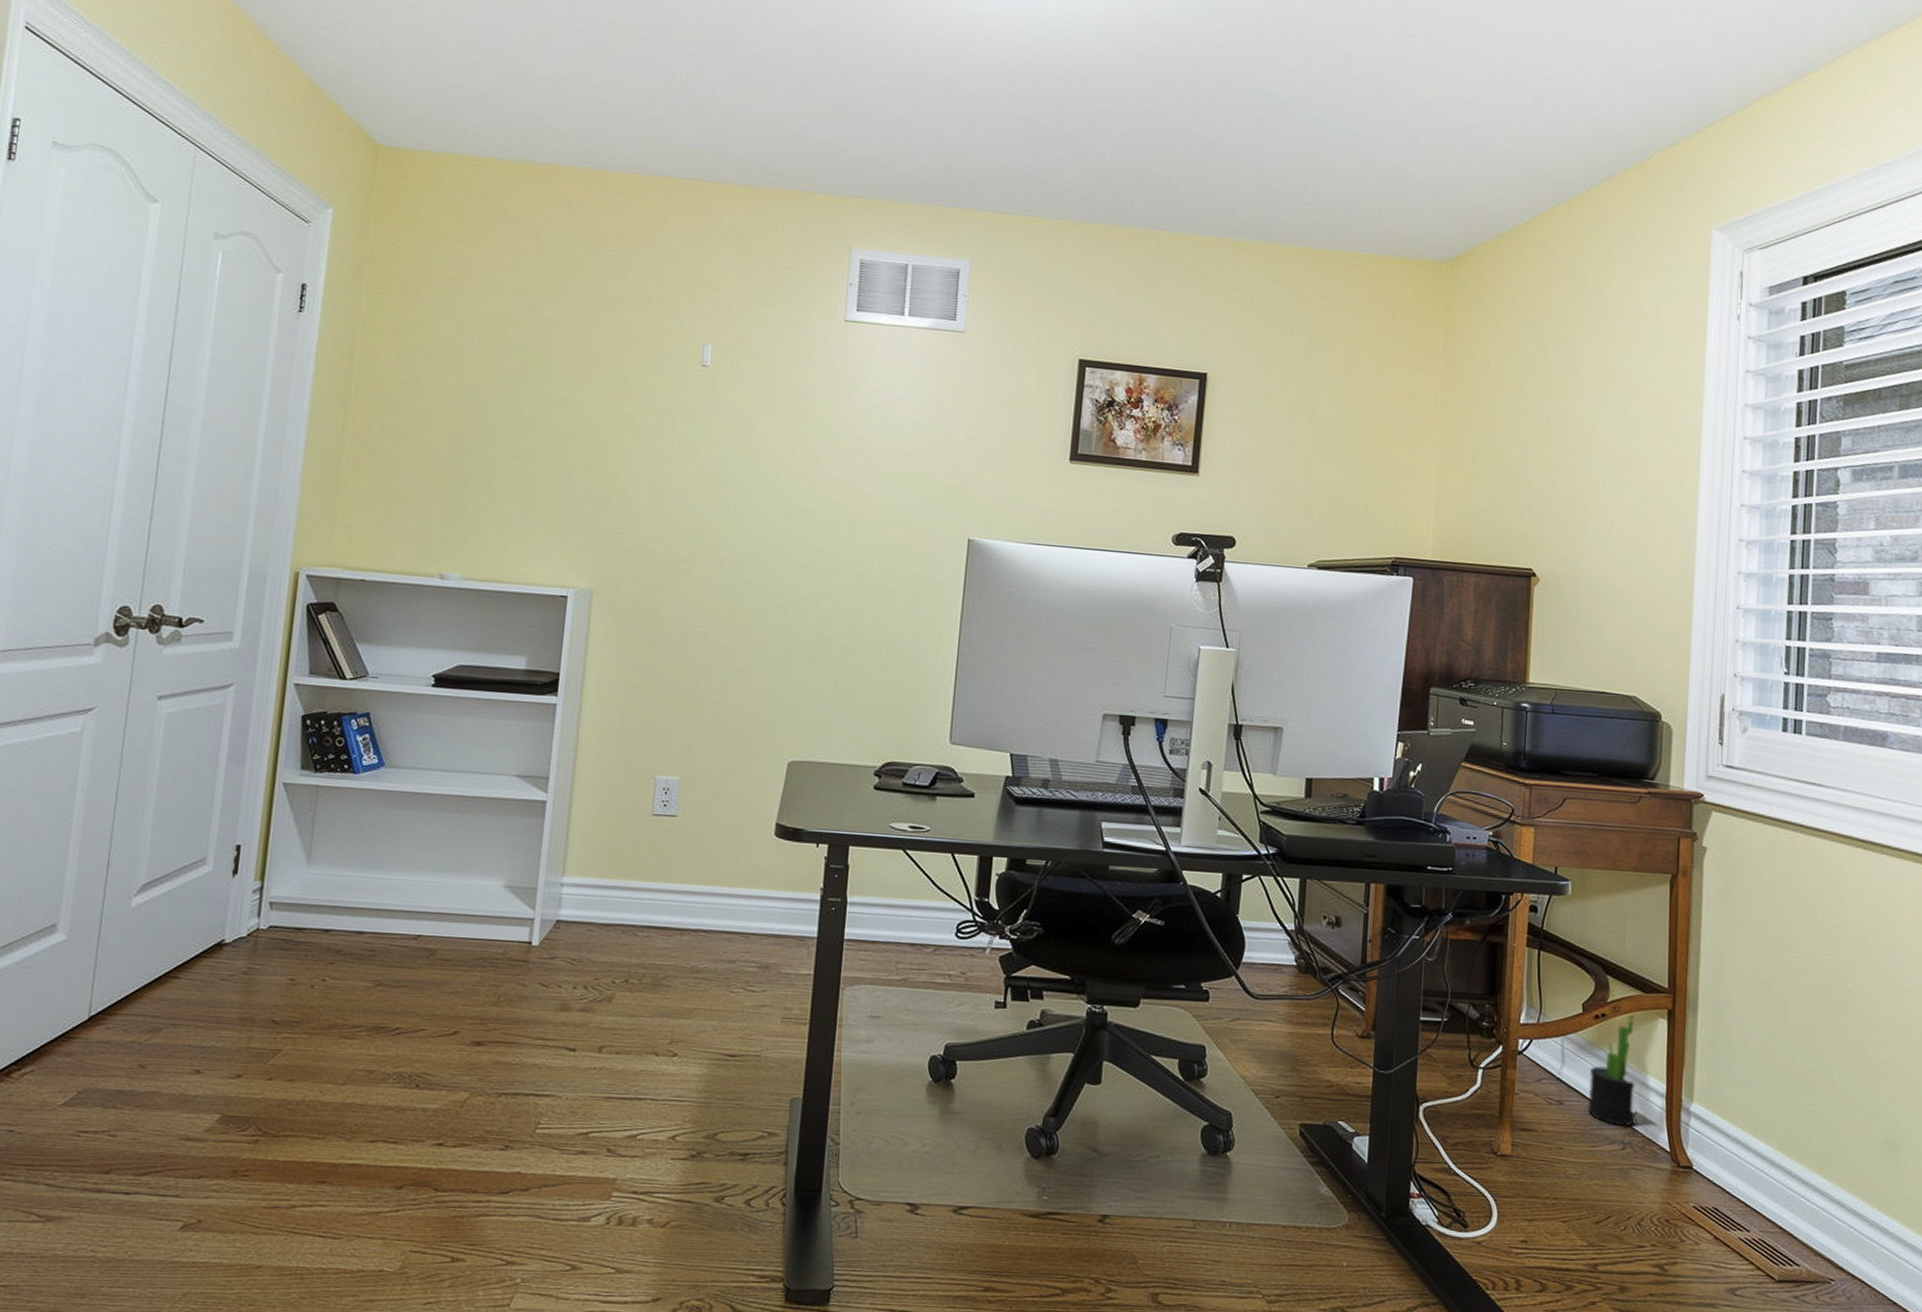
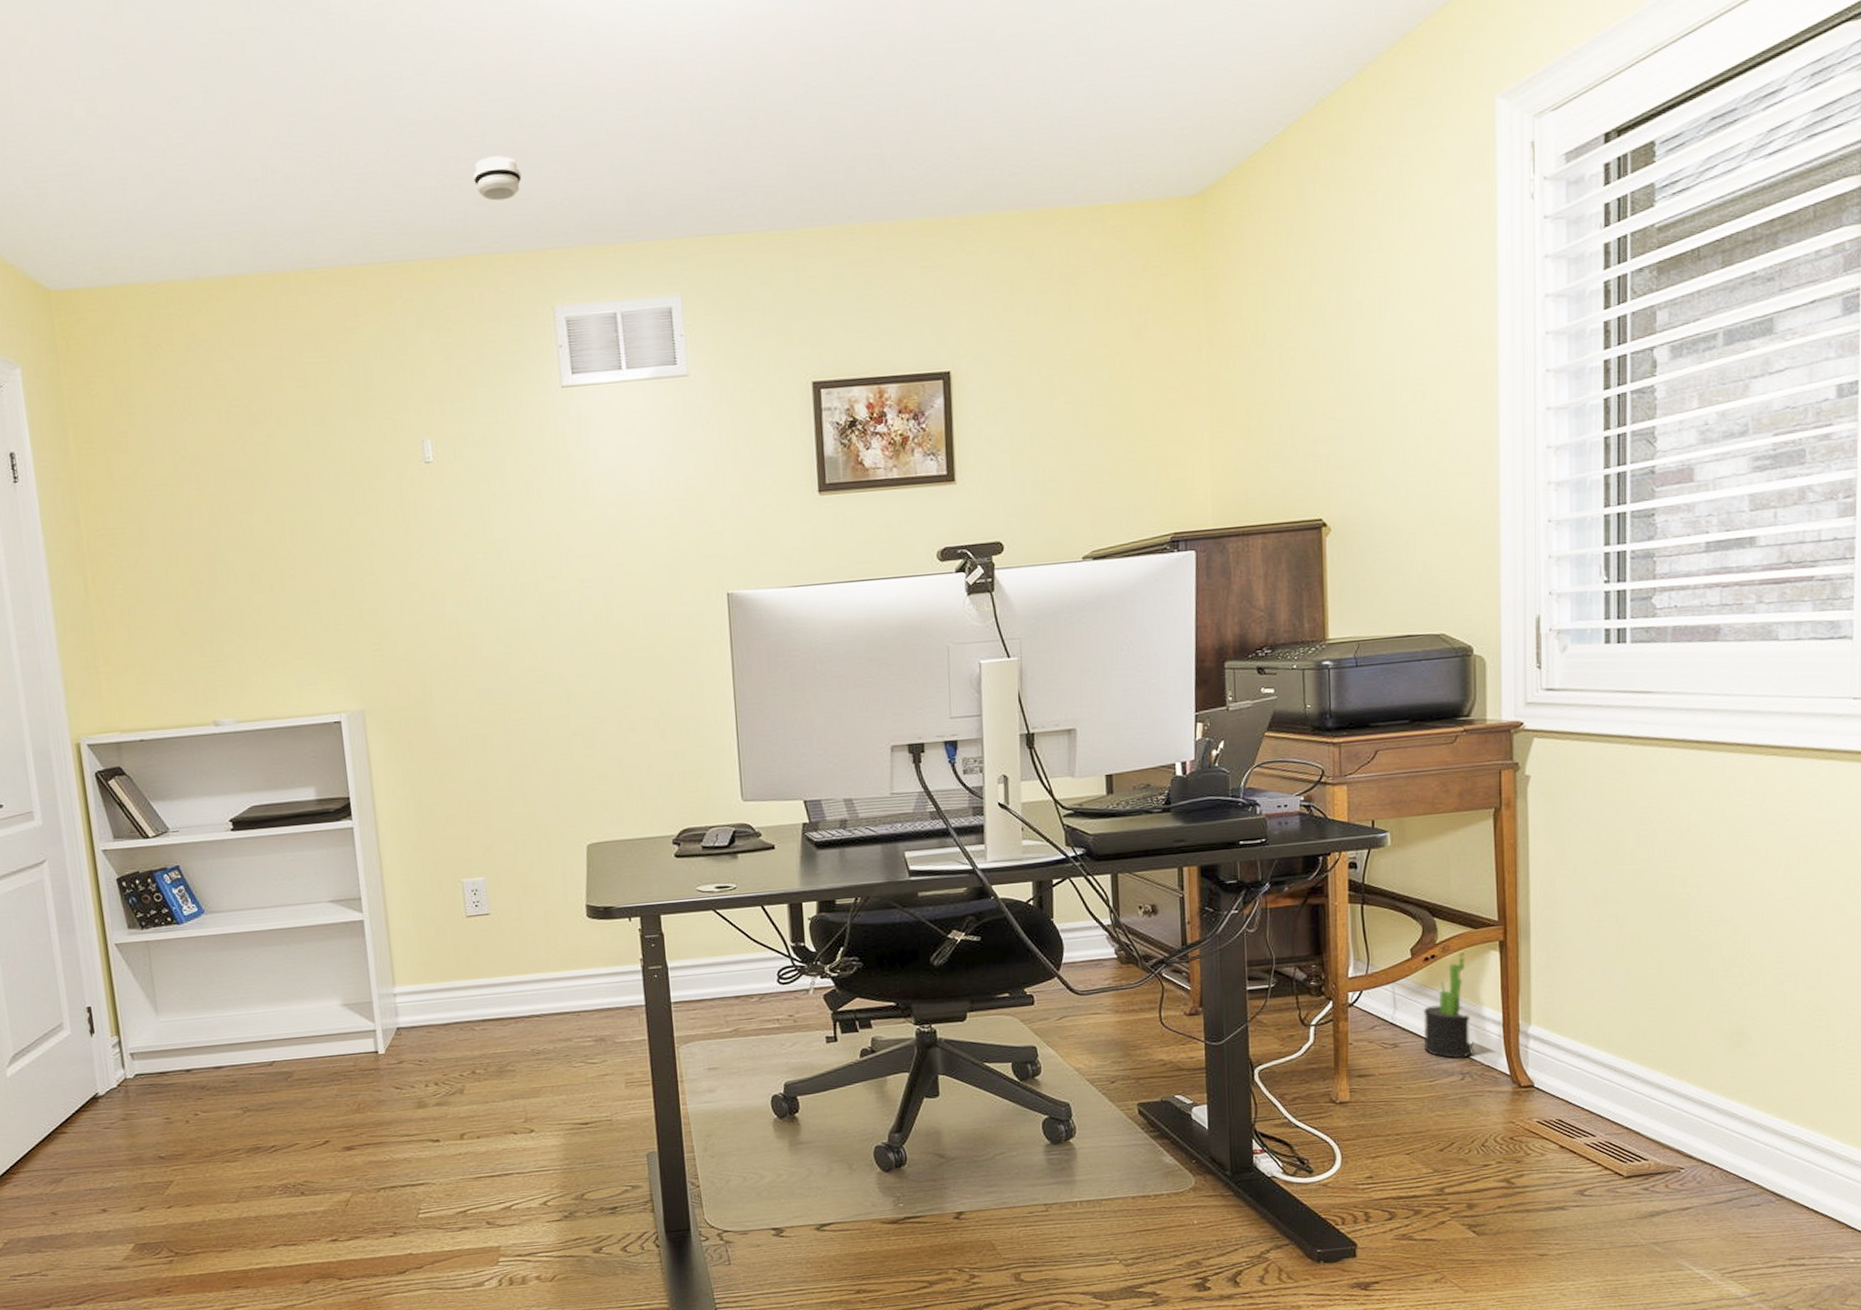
smoke detector: none [798,108,843,148] -> present [473,156,522,201]

